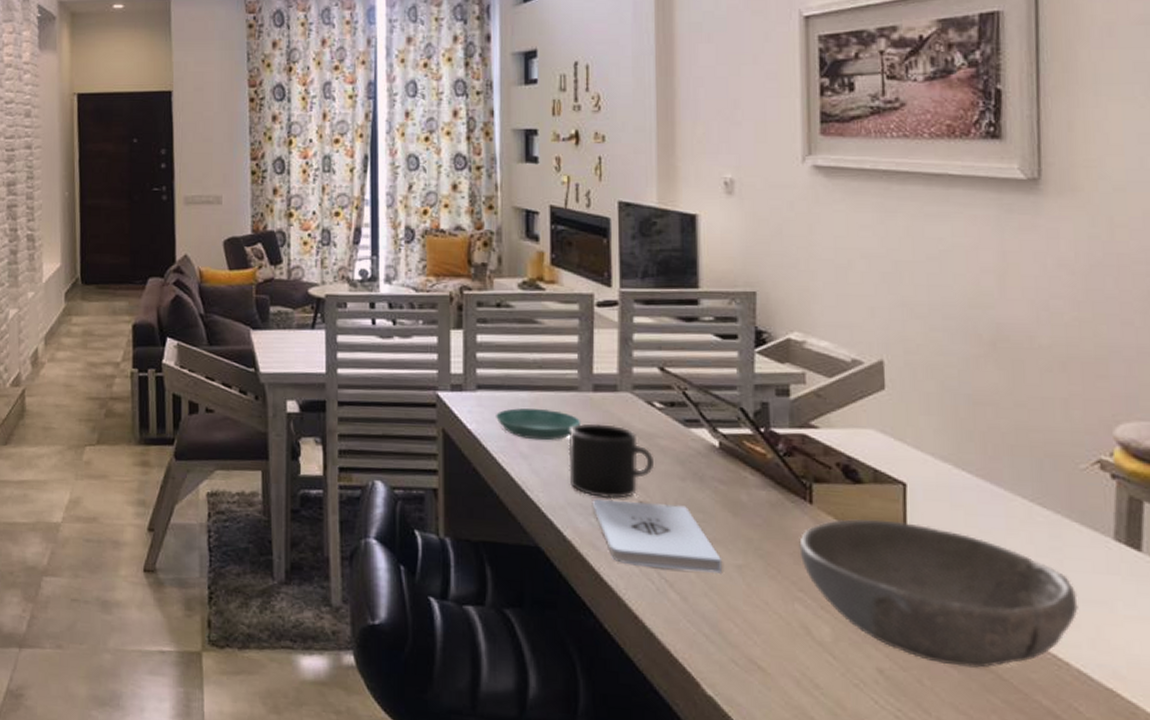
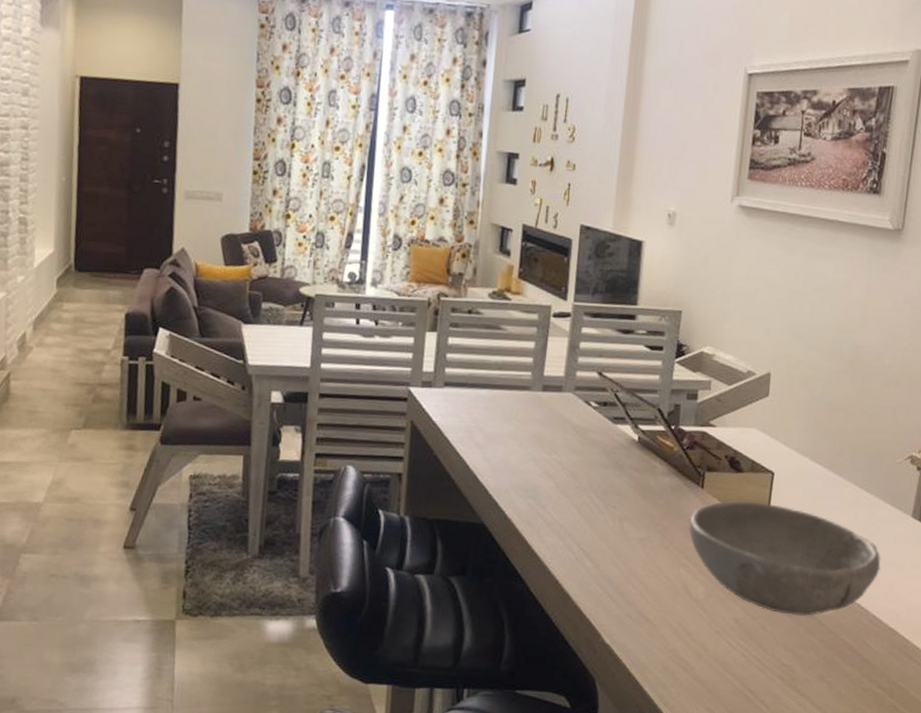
saucer: present [496,408,581,441] -> none [458,404,530,433]
mug: present [568,423,655,499] -> none [515,418,585,484]
notepad: present [592,499,723,573] -> none [531,483,630,545]

